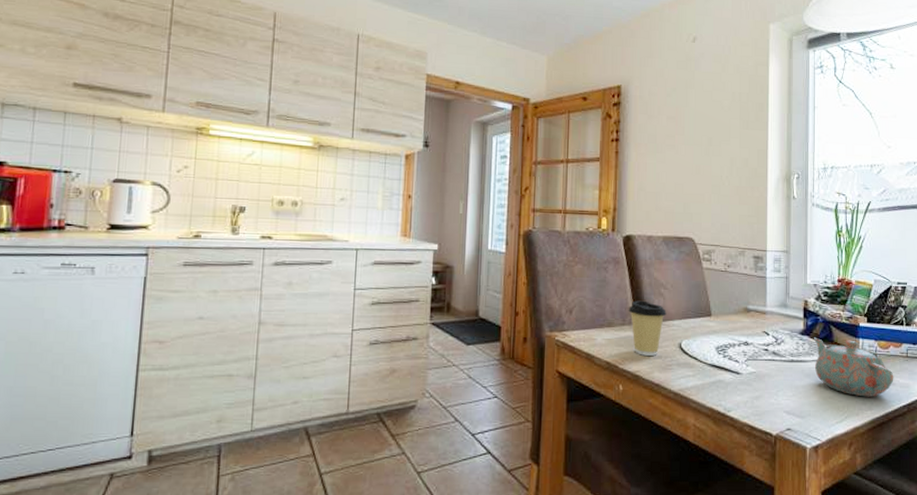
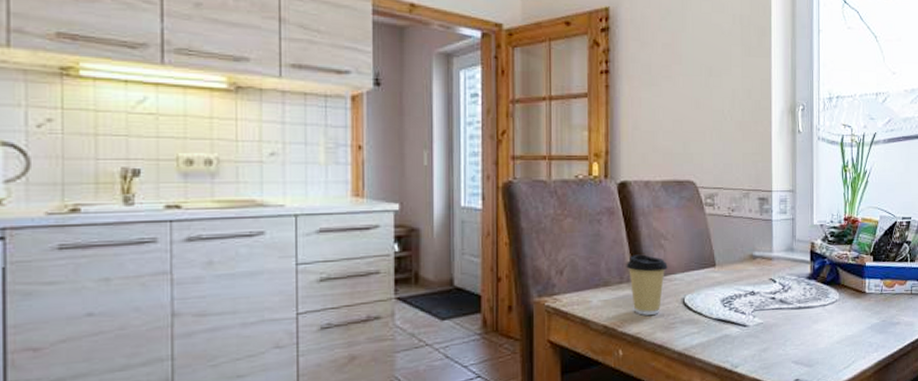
teapot: present [813,337,894,397] -> none [820,280,899,339]

